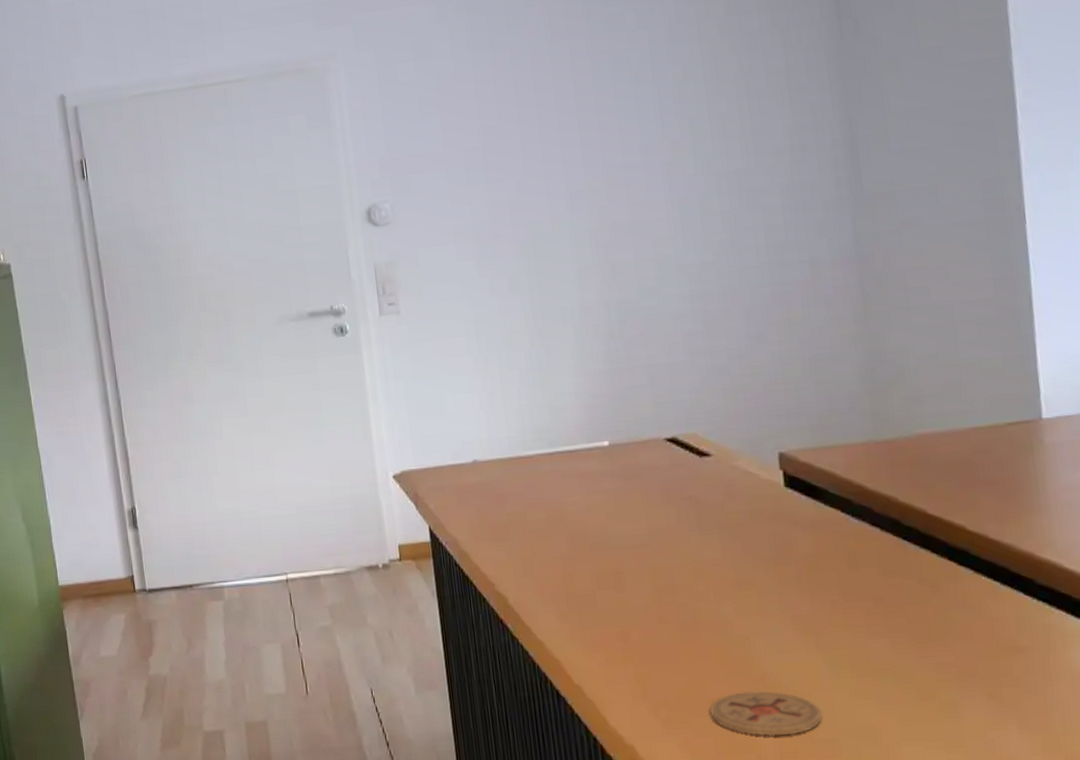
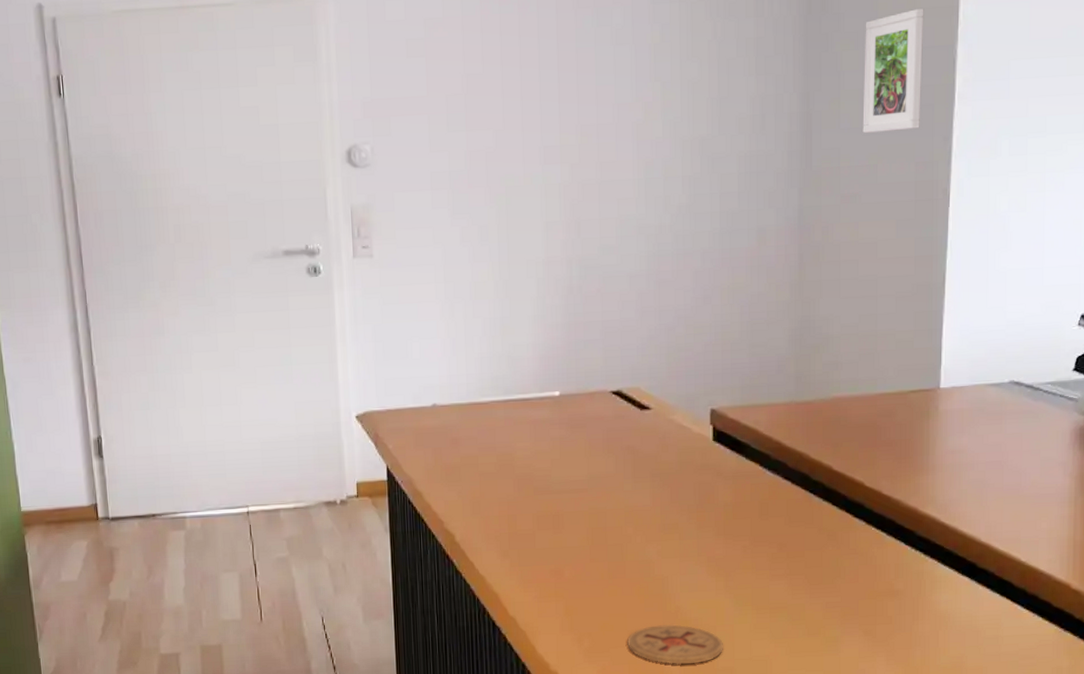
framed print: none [905,23,981,154] -> present [862,9,924,133]

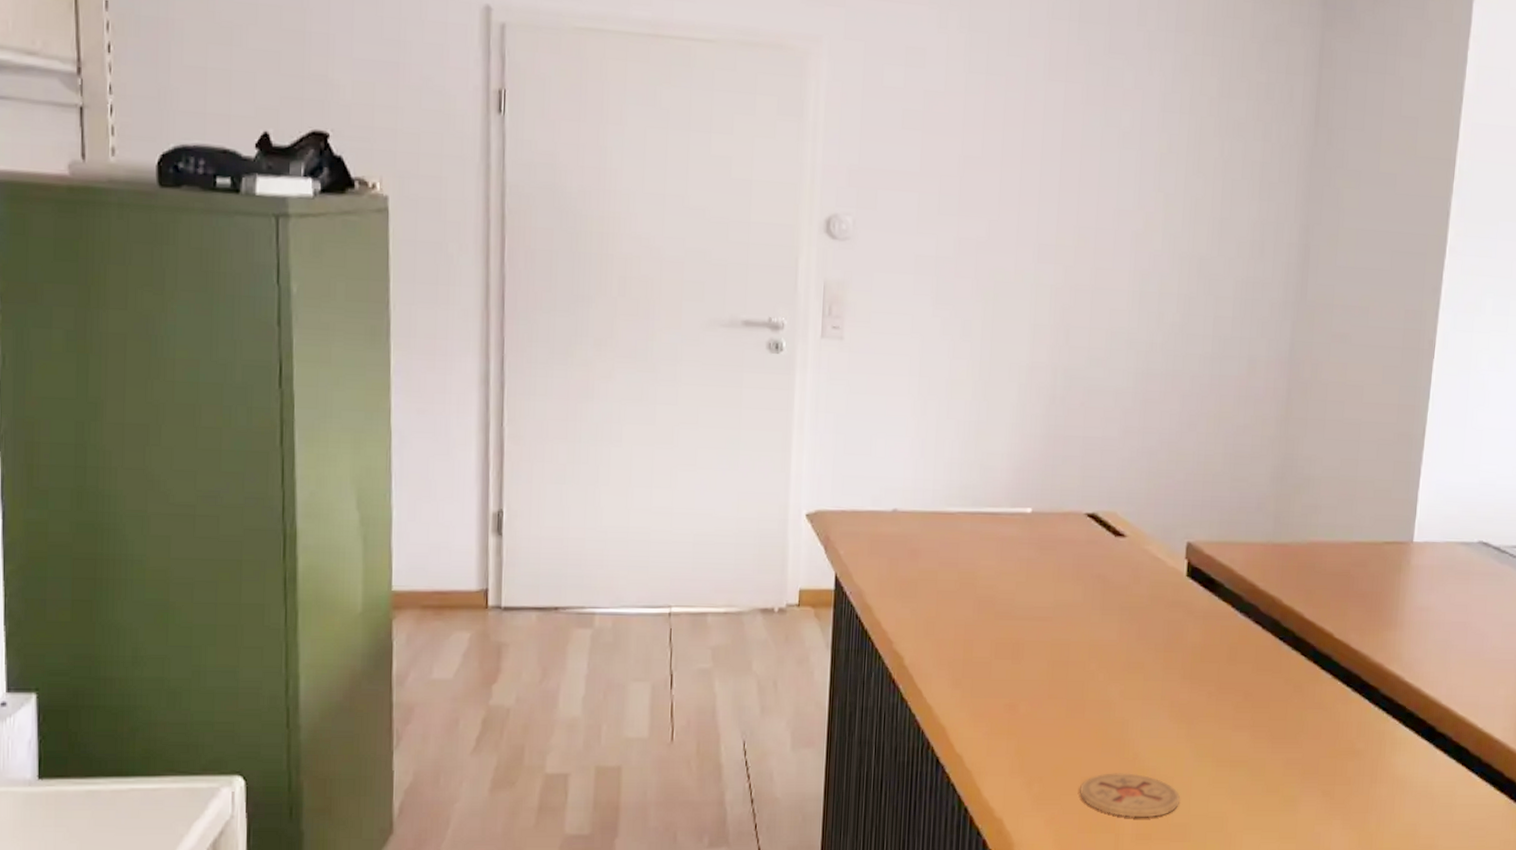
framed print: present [862,9,924,133] -> none [1357,157,1424,276]

